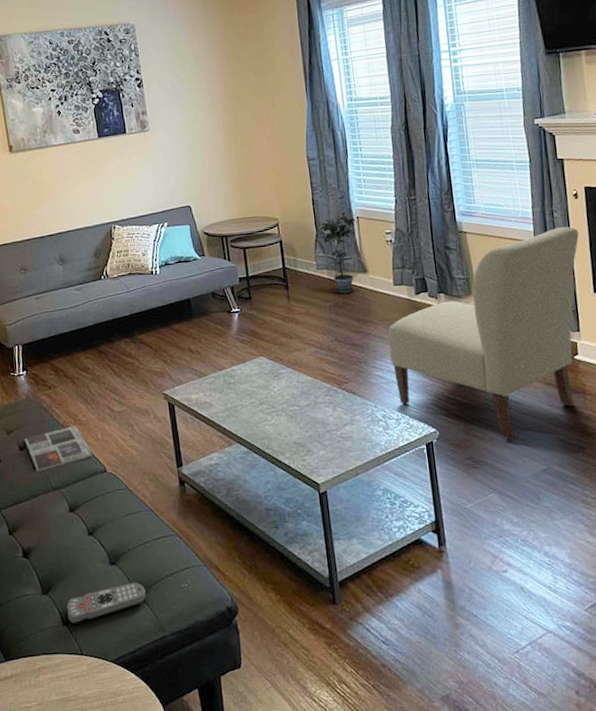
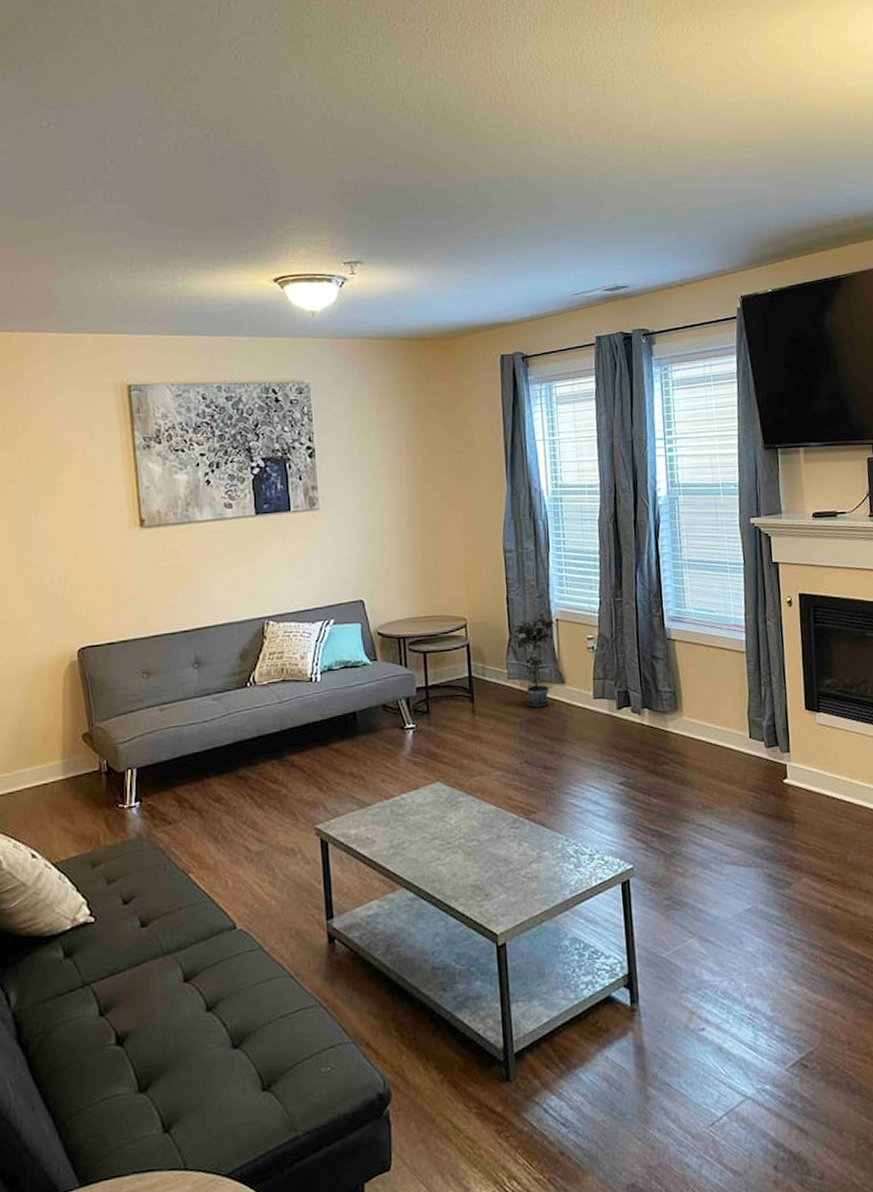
magazine: present [24,426,92,472] -> none [130,871,219,932]
remote control: present [66,582,146,625] -> none [169,1069,276,1131]
chair: present [388,227,579,441] -> none [584,636,792,877]

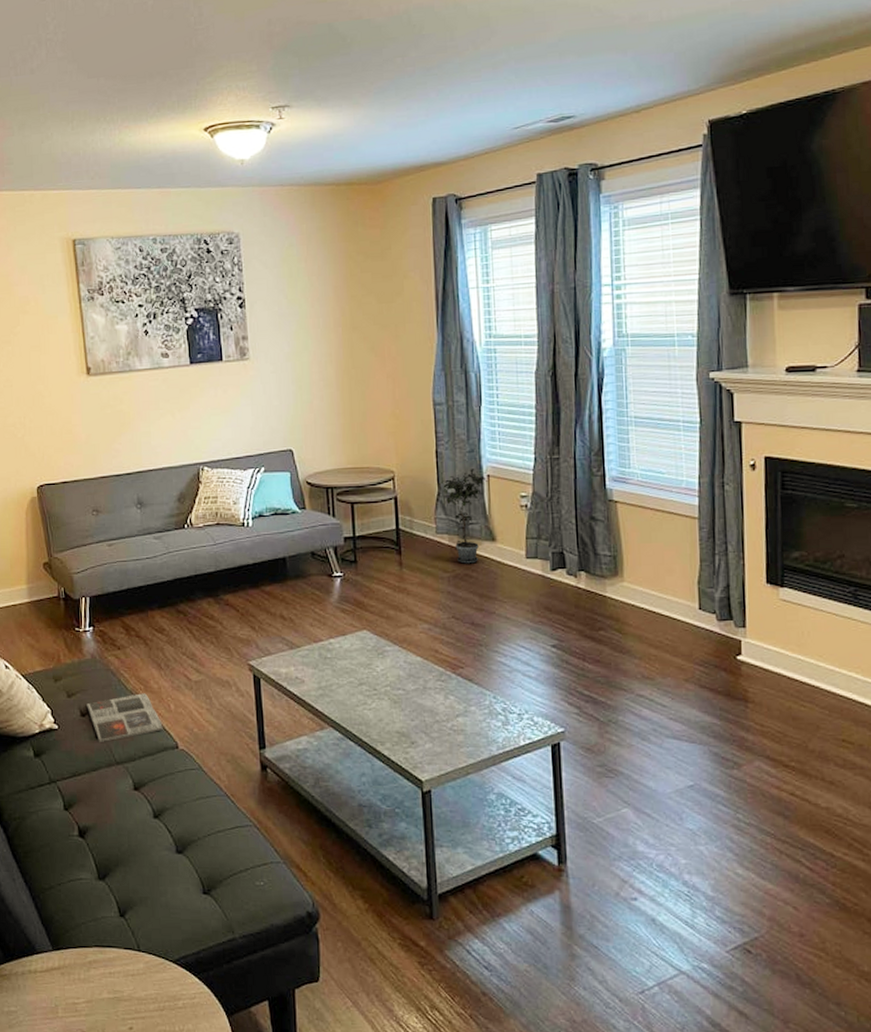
magazine: none [130,871,219,932] -> present [87,693,163,742]

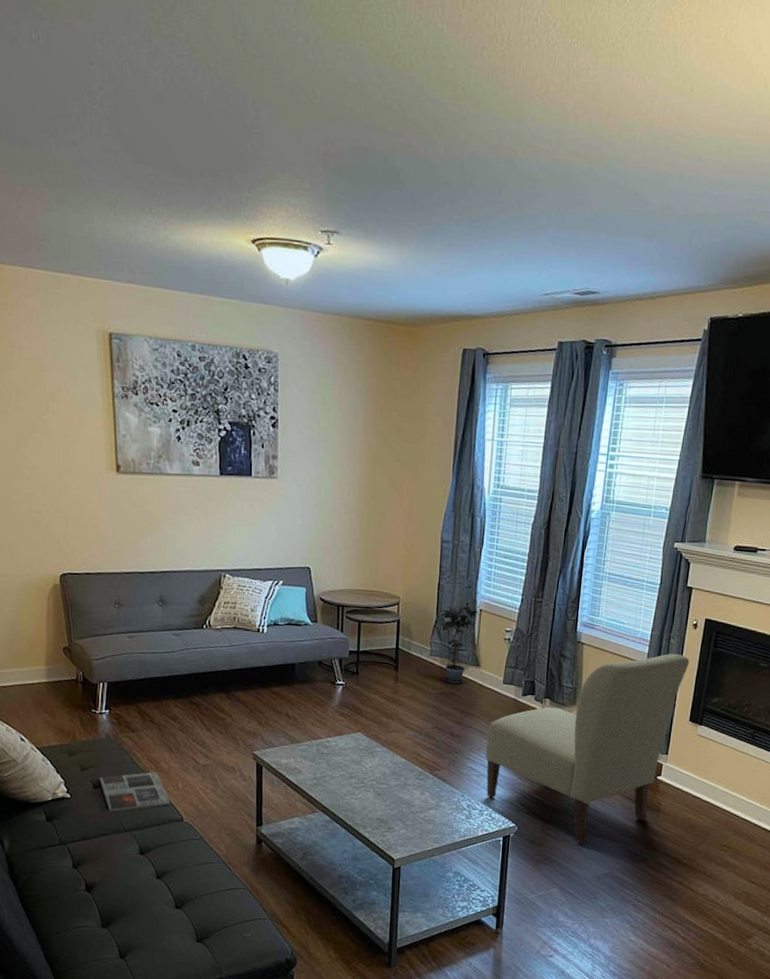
chair: none [515,503,754,749] -> present [485,654,690,844]

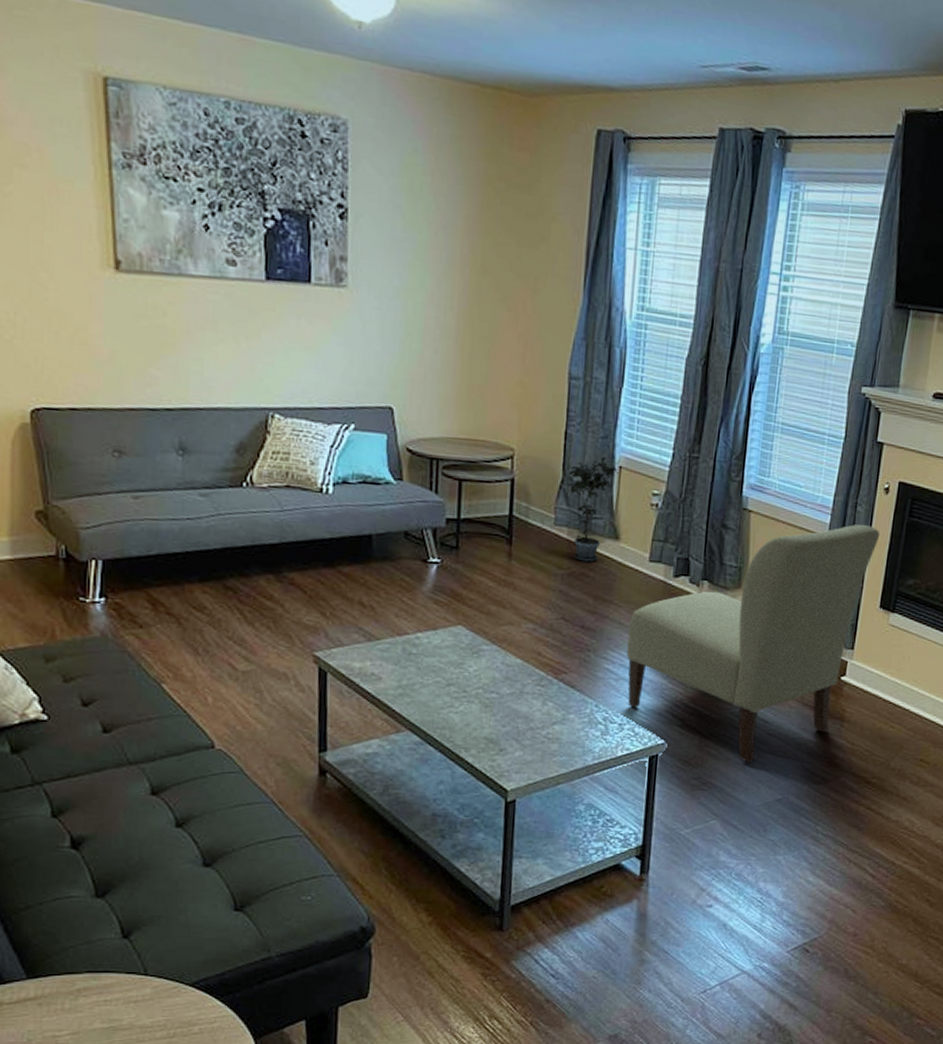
magazine: present [99,772,170,812] -> none [91,682,196,738]

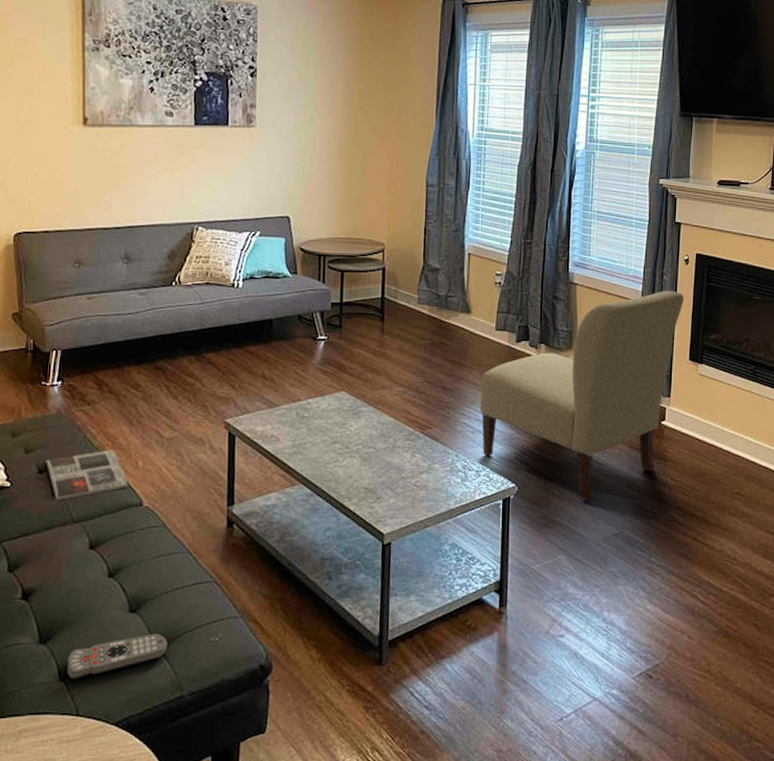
magazine: none [91,682,196,738] -> present [46,450,128,500]
remote control: none [129,890,250,938] -> present [66,633,167,681]
potted plant: present [566,457,620,562] -> none [426,247,469,333]

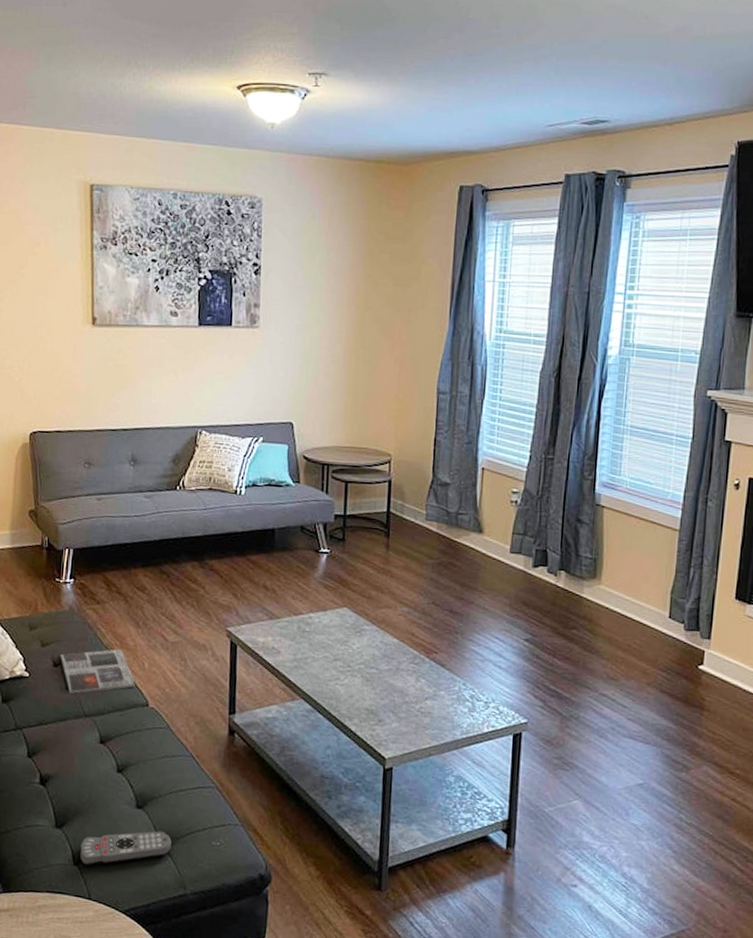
chair: present [479,291,685,502] -> none [490,519,733,746]

